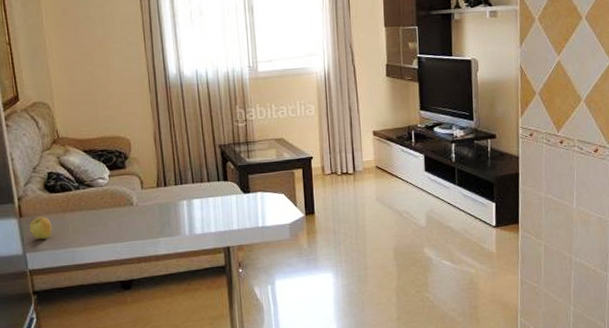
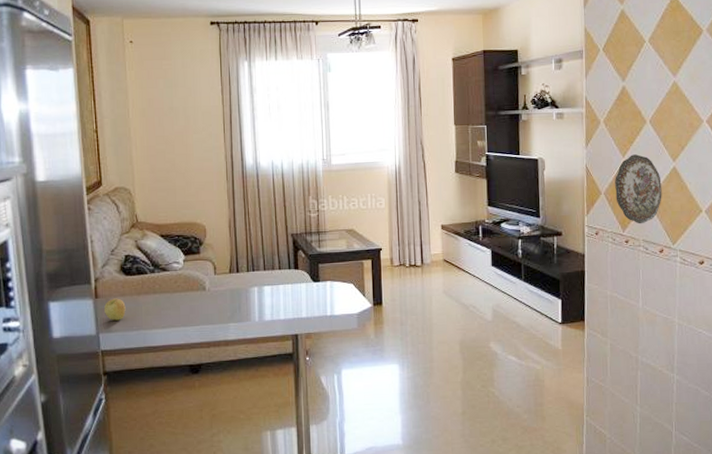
decorative plate: none [550,52,598,124] -> present [615,154,662,224]

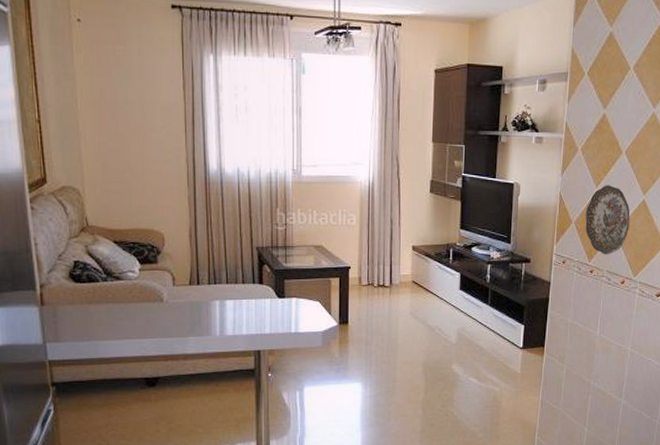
apple: present [104,298,126,321] -> none [51,306,76,330]

